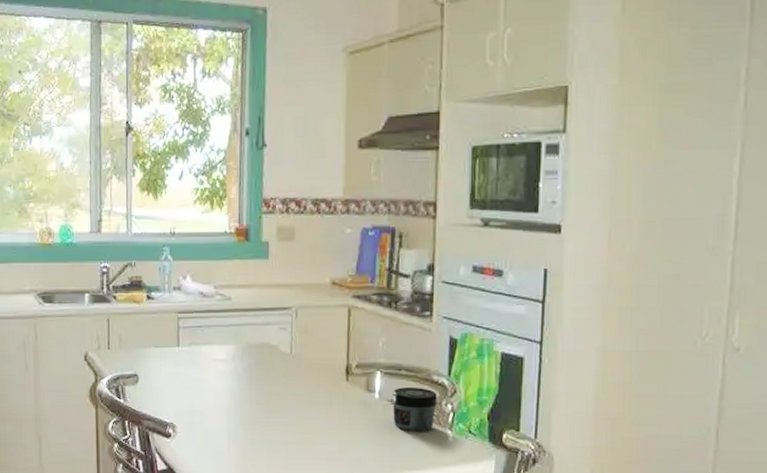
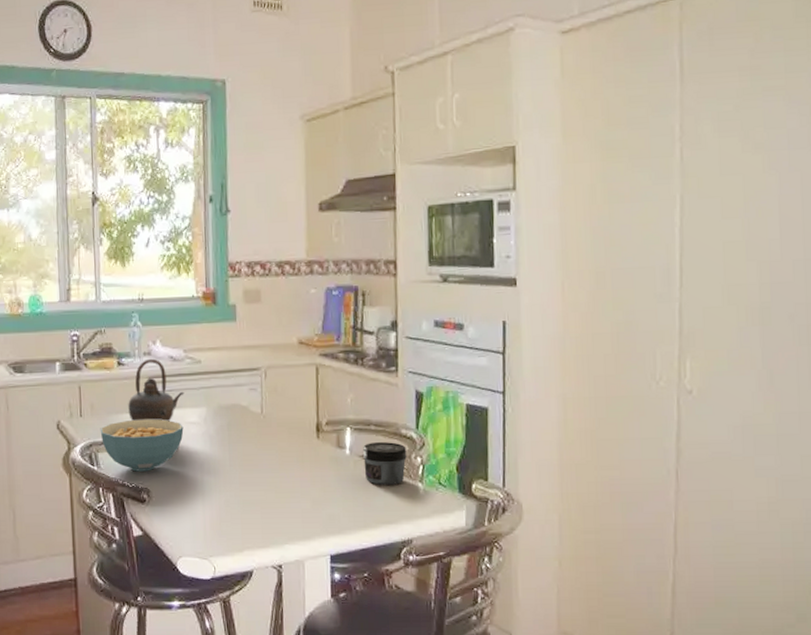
cereal bowl: none [127,354,211,407] -> present [100,419,184,472]
teapot: none [156,293,213,358] -> present [128,358,185,422]

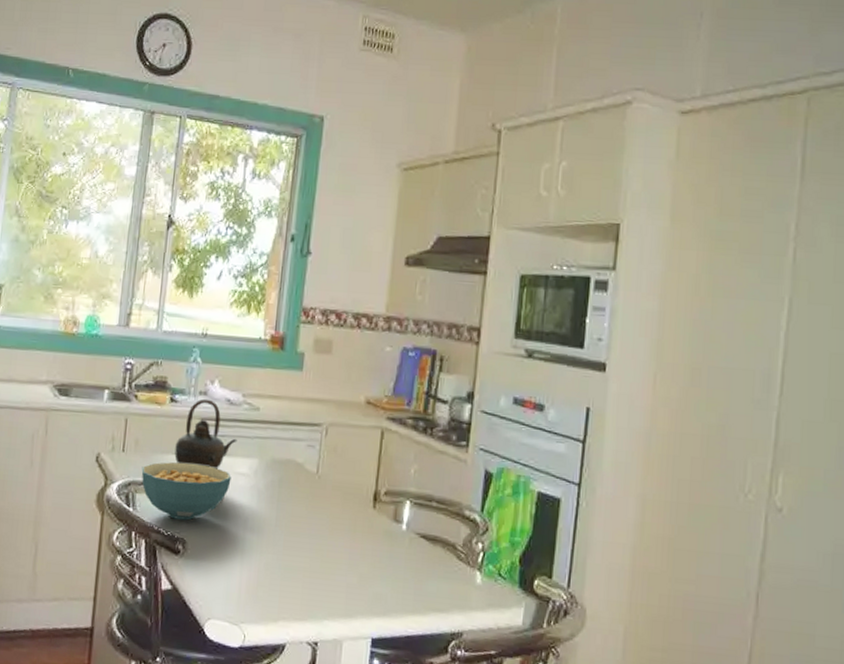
jar: present [362,442,408,486] -> none [419,520,469,570]

